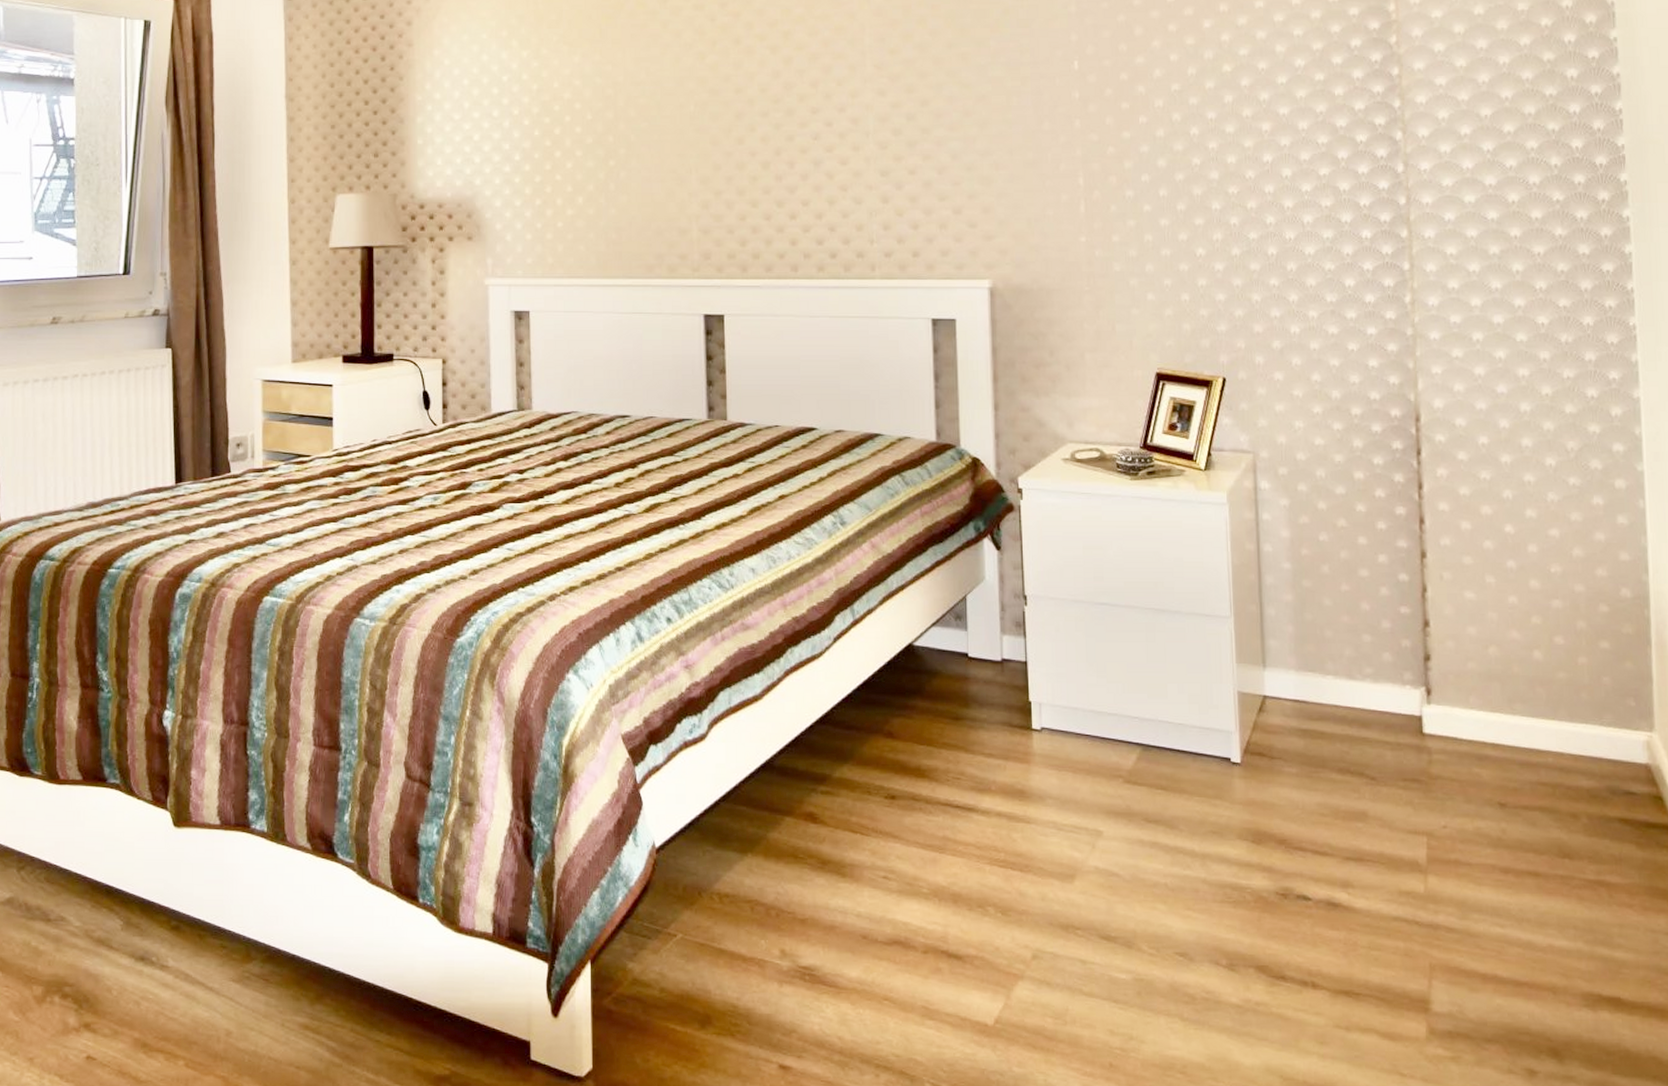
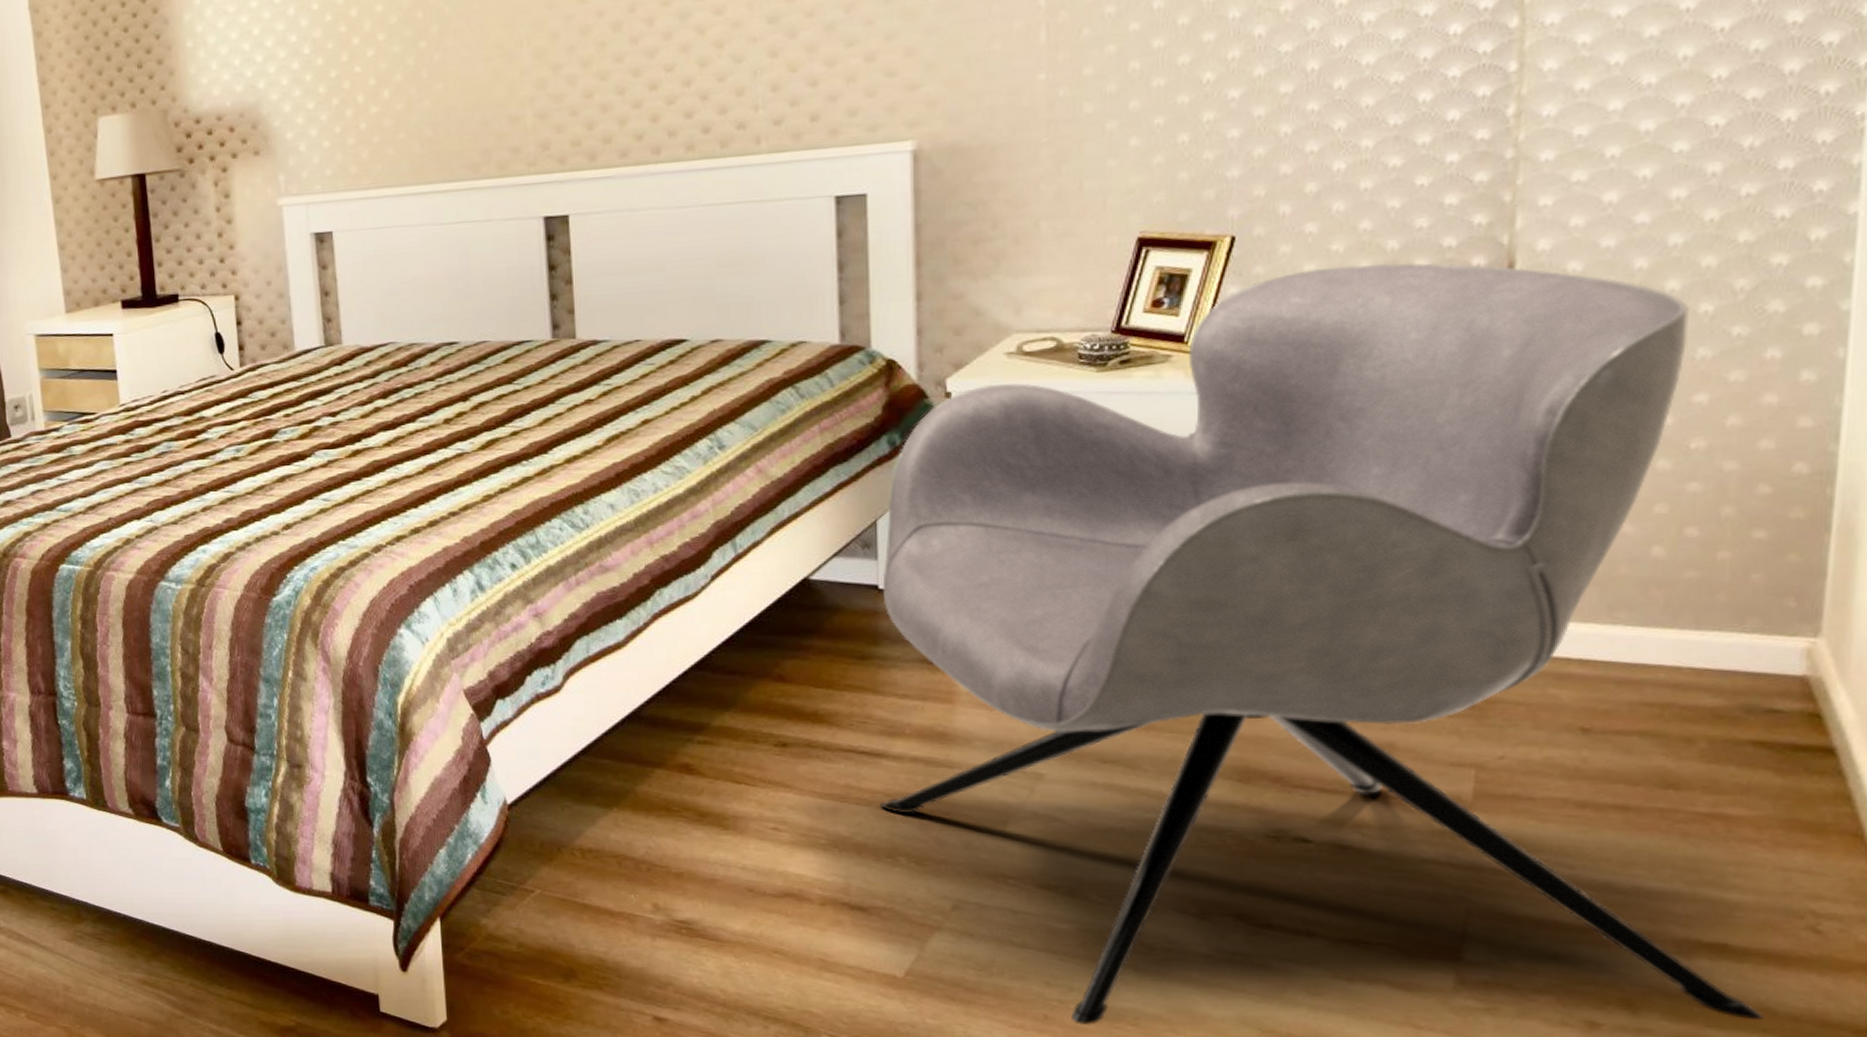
armchair: none [971,408,1653,1074] -> present [880,262,1764,1026]

